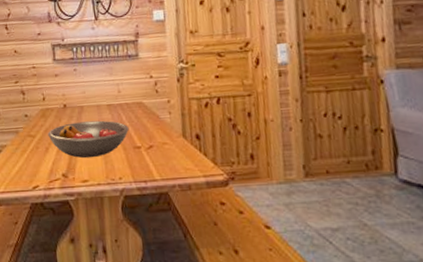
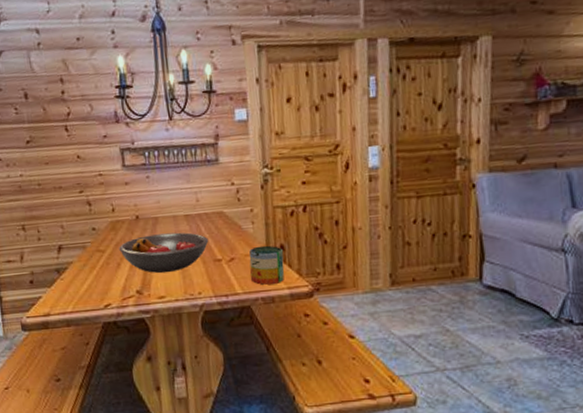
mug: none [166,134,200,172] -> present [249,245,285,285]

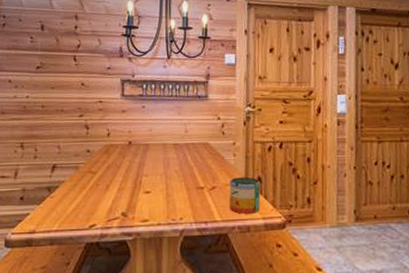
fruit bowl: present [119,232,209,274] -> none [110,159,194,198]

